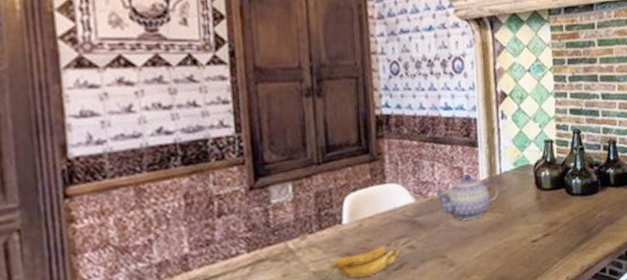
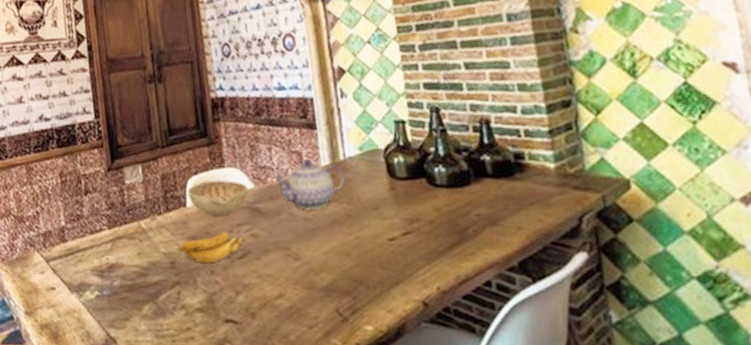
decorative bowl: none [344,195,408,231] -> present [187,180,248,216]

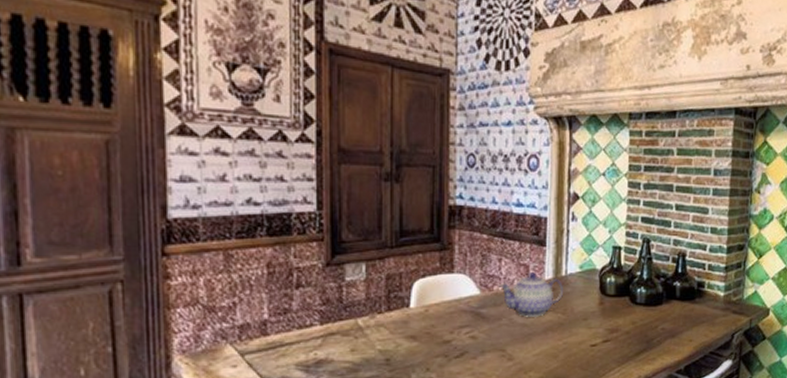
banana: present [178,233,245,263] -> none [395,334,464,360]
decorative bowl: present [187,180,248,216] -> none [412,284,474,317]

